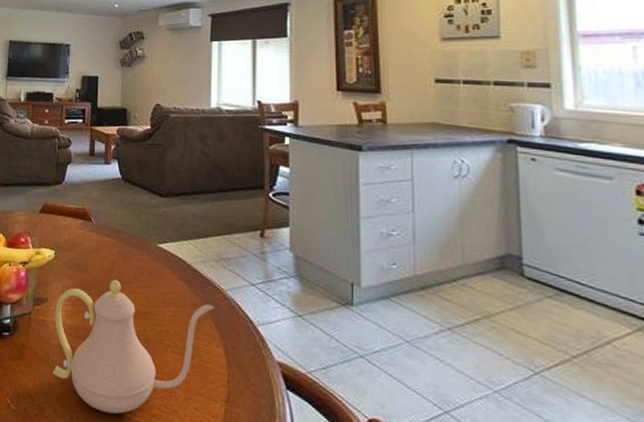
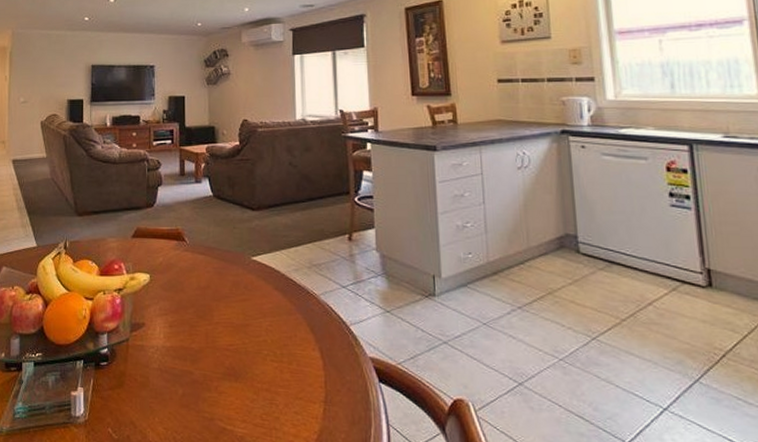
teapot: present [53,279,215,414] -> none [153,297,309,429]

